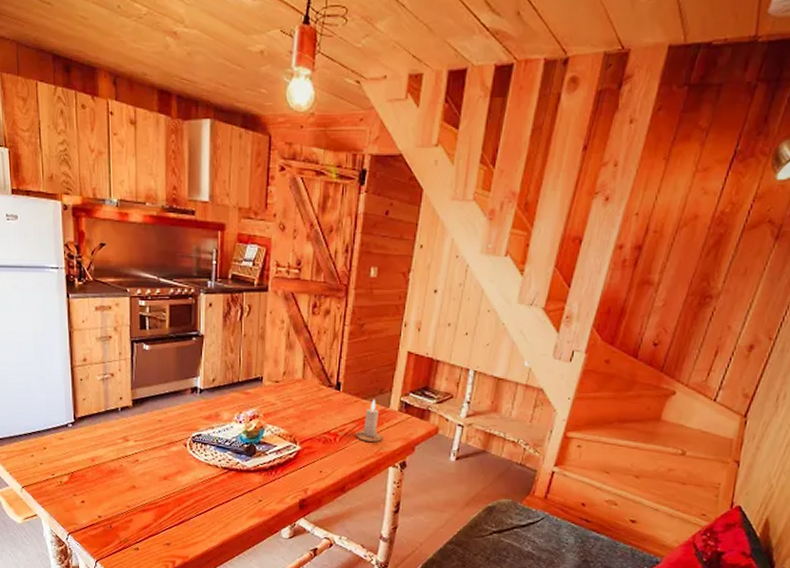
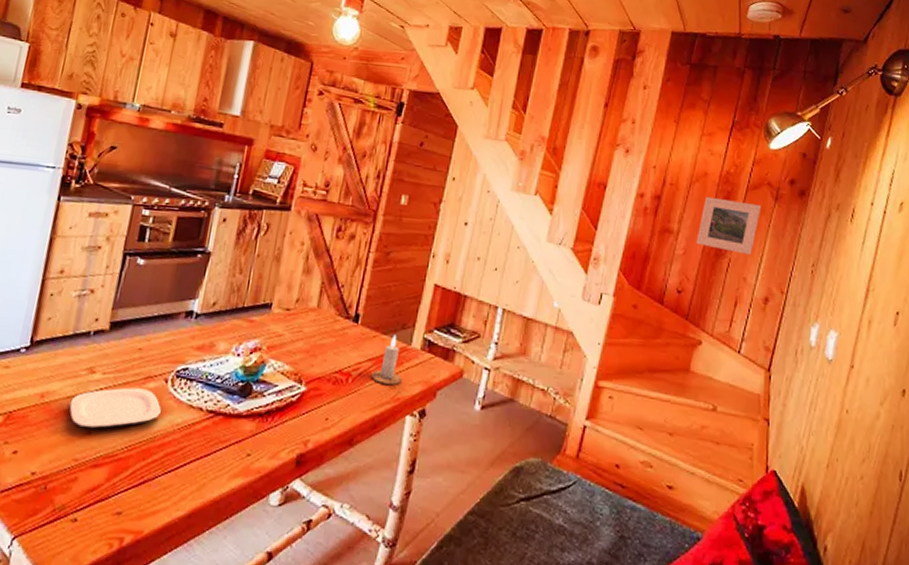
plate: none [115,451,185,484] -> present [69,387,161,429]
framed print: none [678,242,758,302] -> present [696,196,762,255]

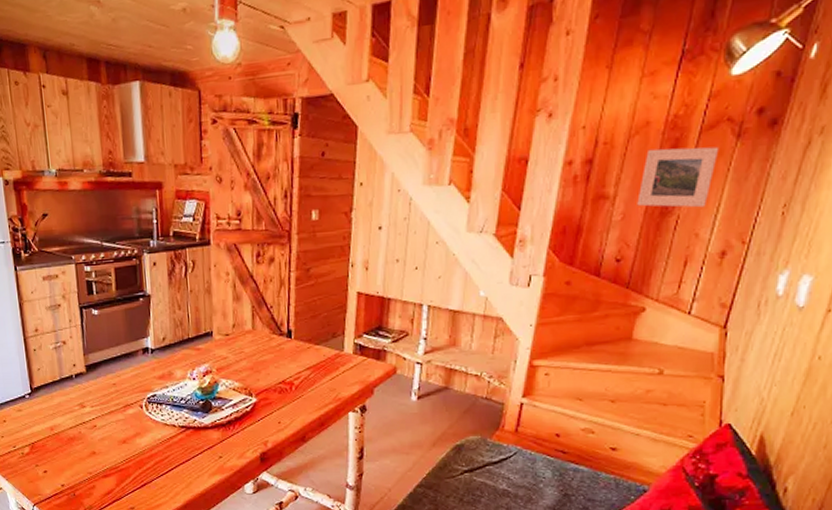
plate: present [69,387,161,429] -> none [73,415,143,449]
candle: present [370,334,402,385] -> none [311,344,340,388]

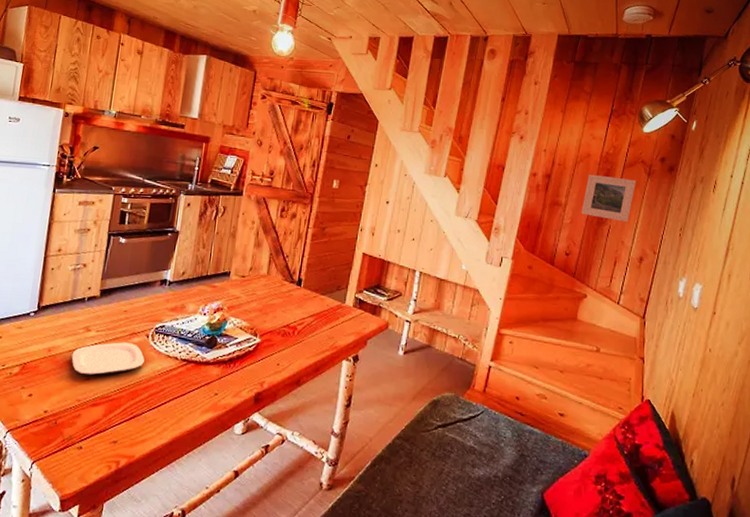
plate: none [73,415,143,449] -> present [71,342,145,376]

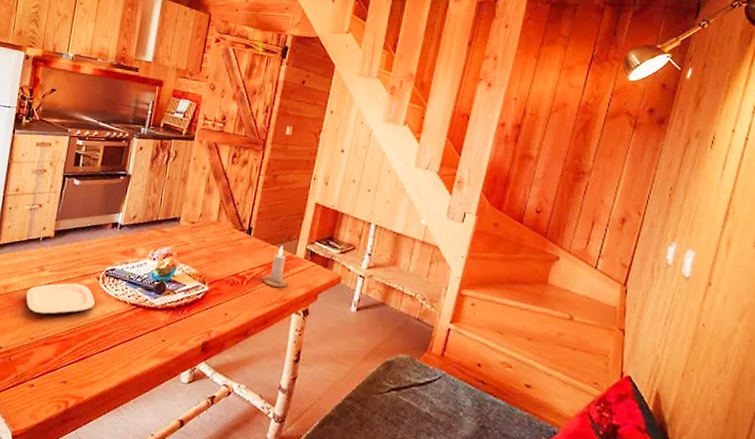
candle: none [312,295,338,336] -> present [262,245,288,288]
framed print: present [581,174,637,222] -> none [555,125,620,179]

